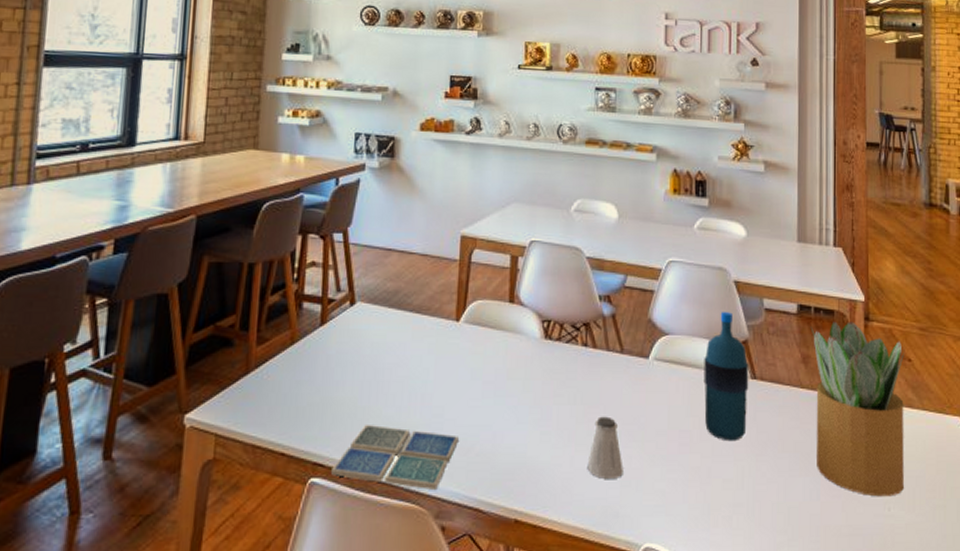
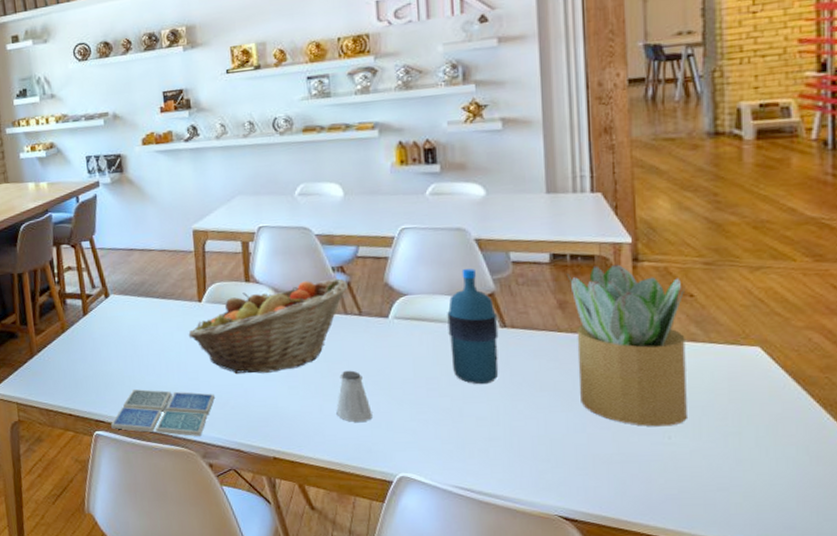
fruit basket: none [439,308,612,413] -> present [188,278,348,374]

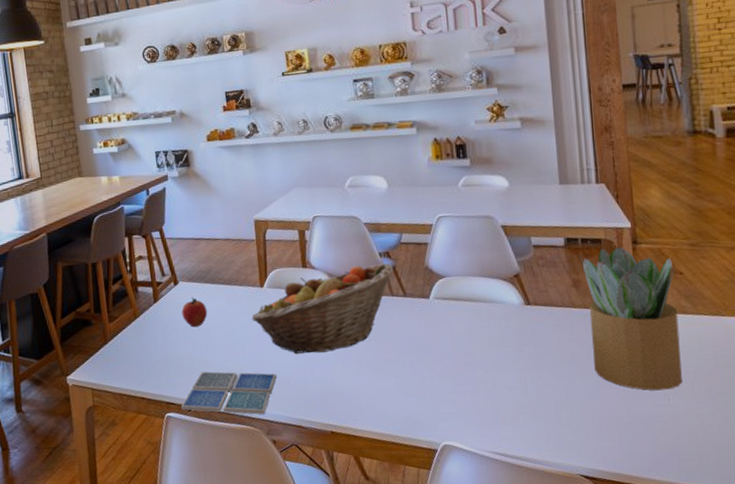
apple: none [112,311,141,343] -> present [181,297,208,327]
saltshaker: present [336,370,372,422] -> none [386,347,418,396]
water bottle: present [447,269,499,385] -> none [480,252,526,358]

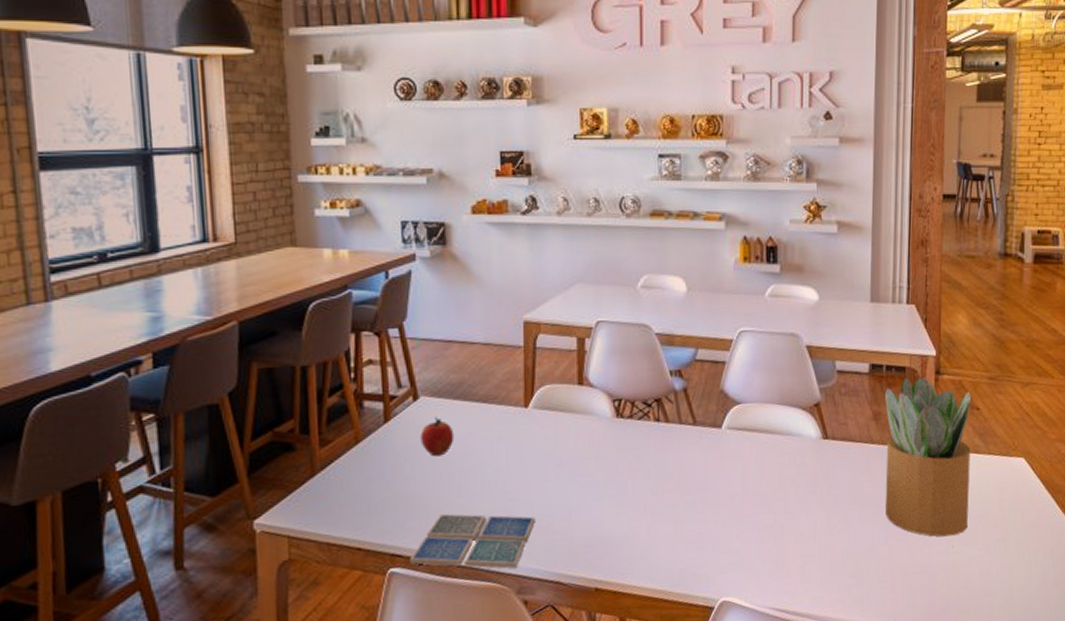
fruit basket: present [251,263,393,354] -> none [510,383,684,492]

